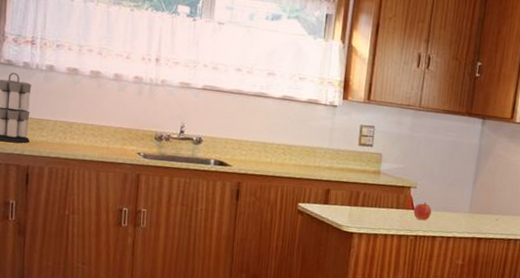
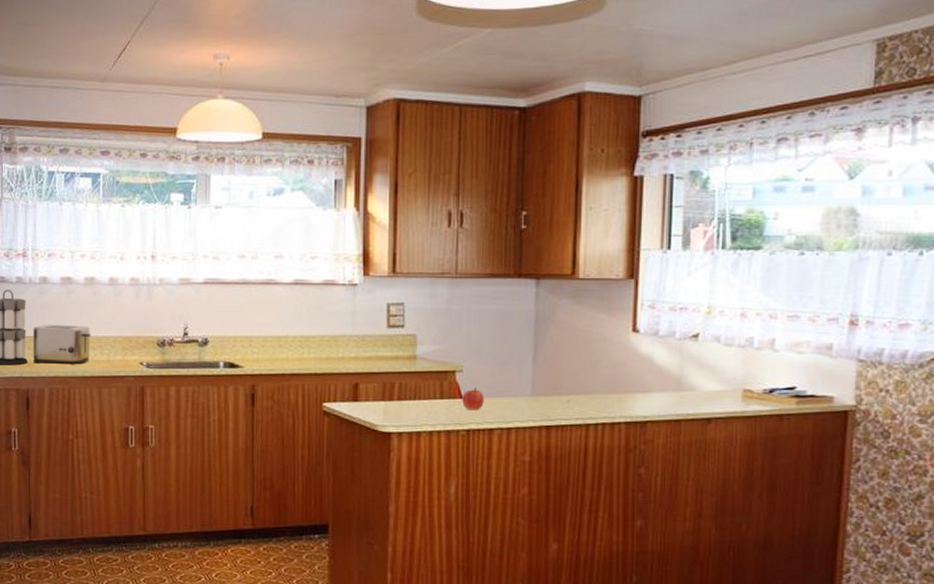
toaster: none [35,108,94,149] -> present [32,324,92,365]

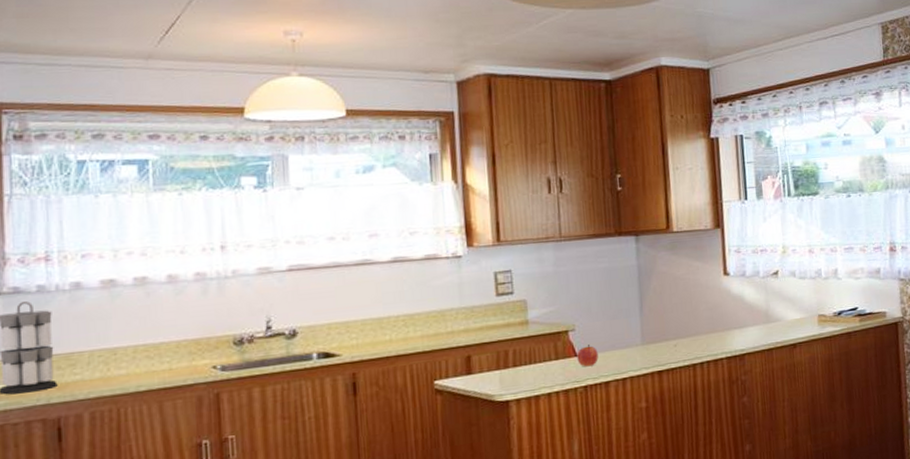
toaster: present [32,324,92,365] -> none [62,332,146,385]

